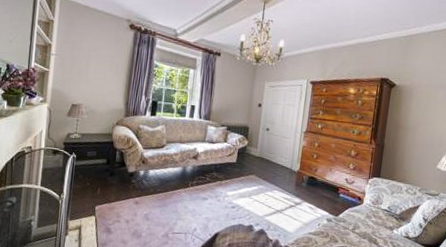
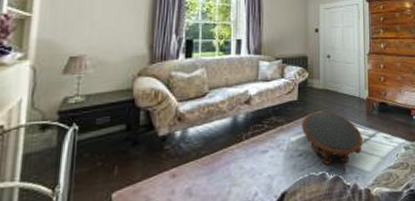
coffee table: none [237,174,289,221] -> present [302,111,362,165]

